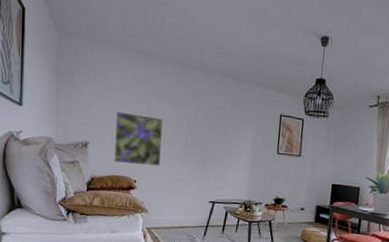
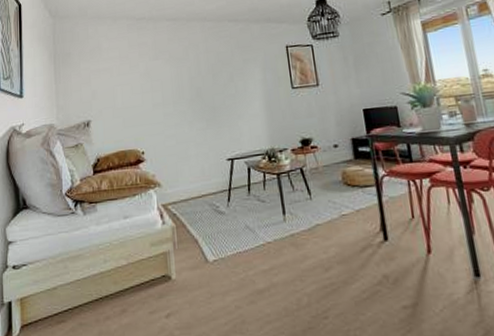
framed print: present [114,111,163,166] -> none [115,78,167,137]

